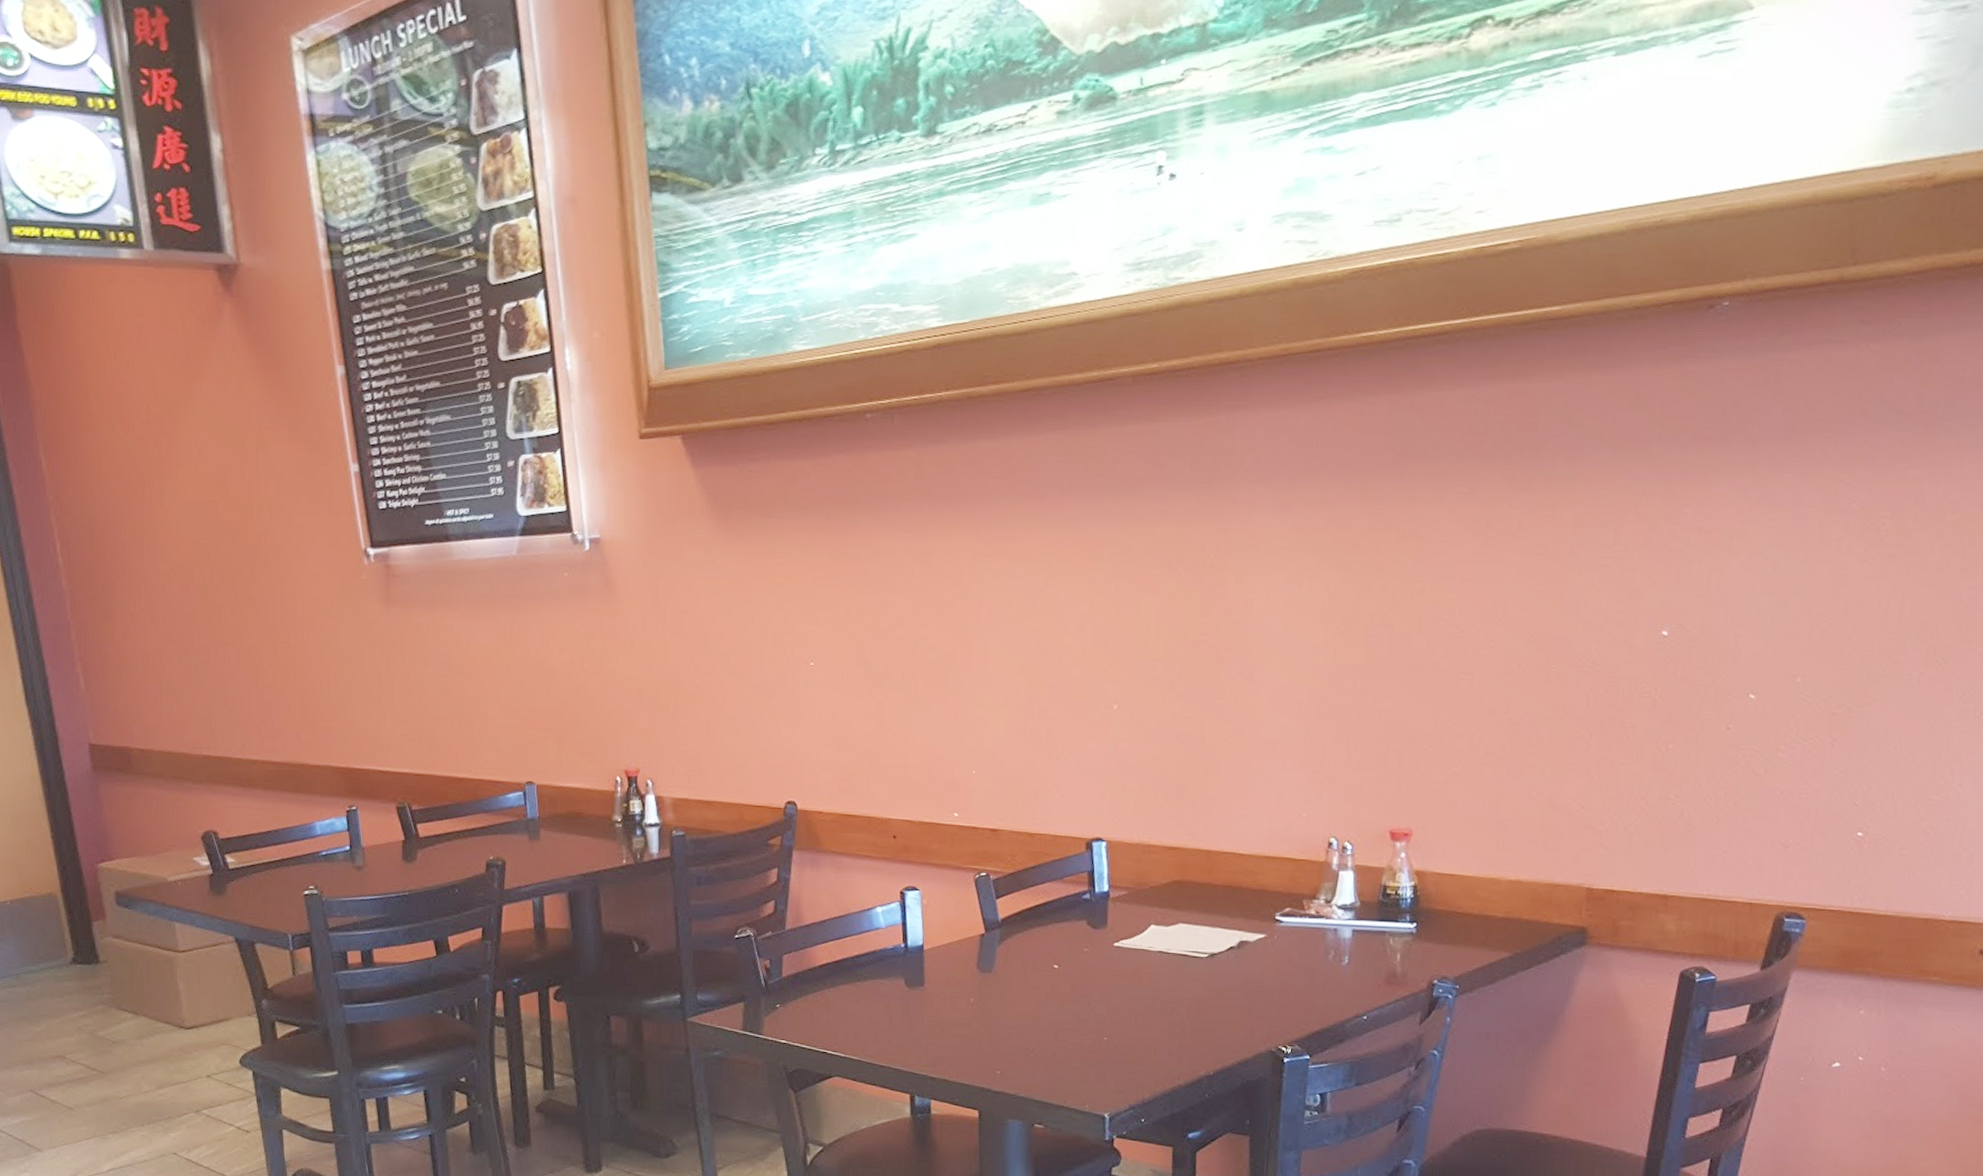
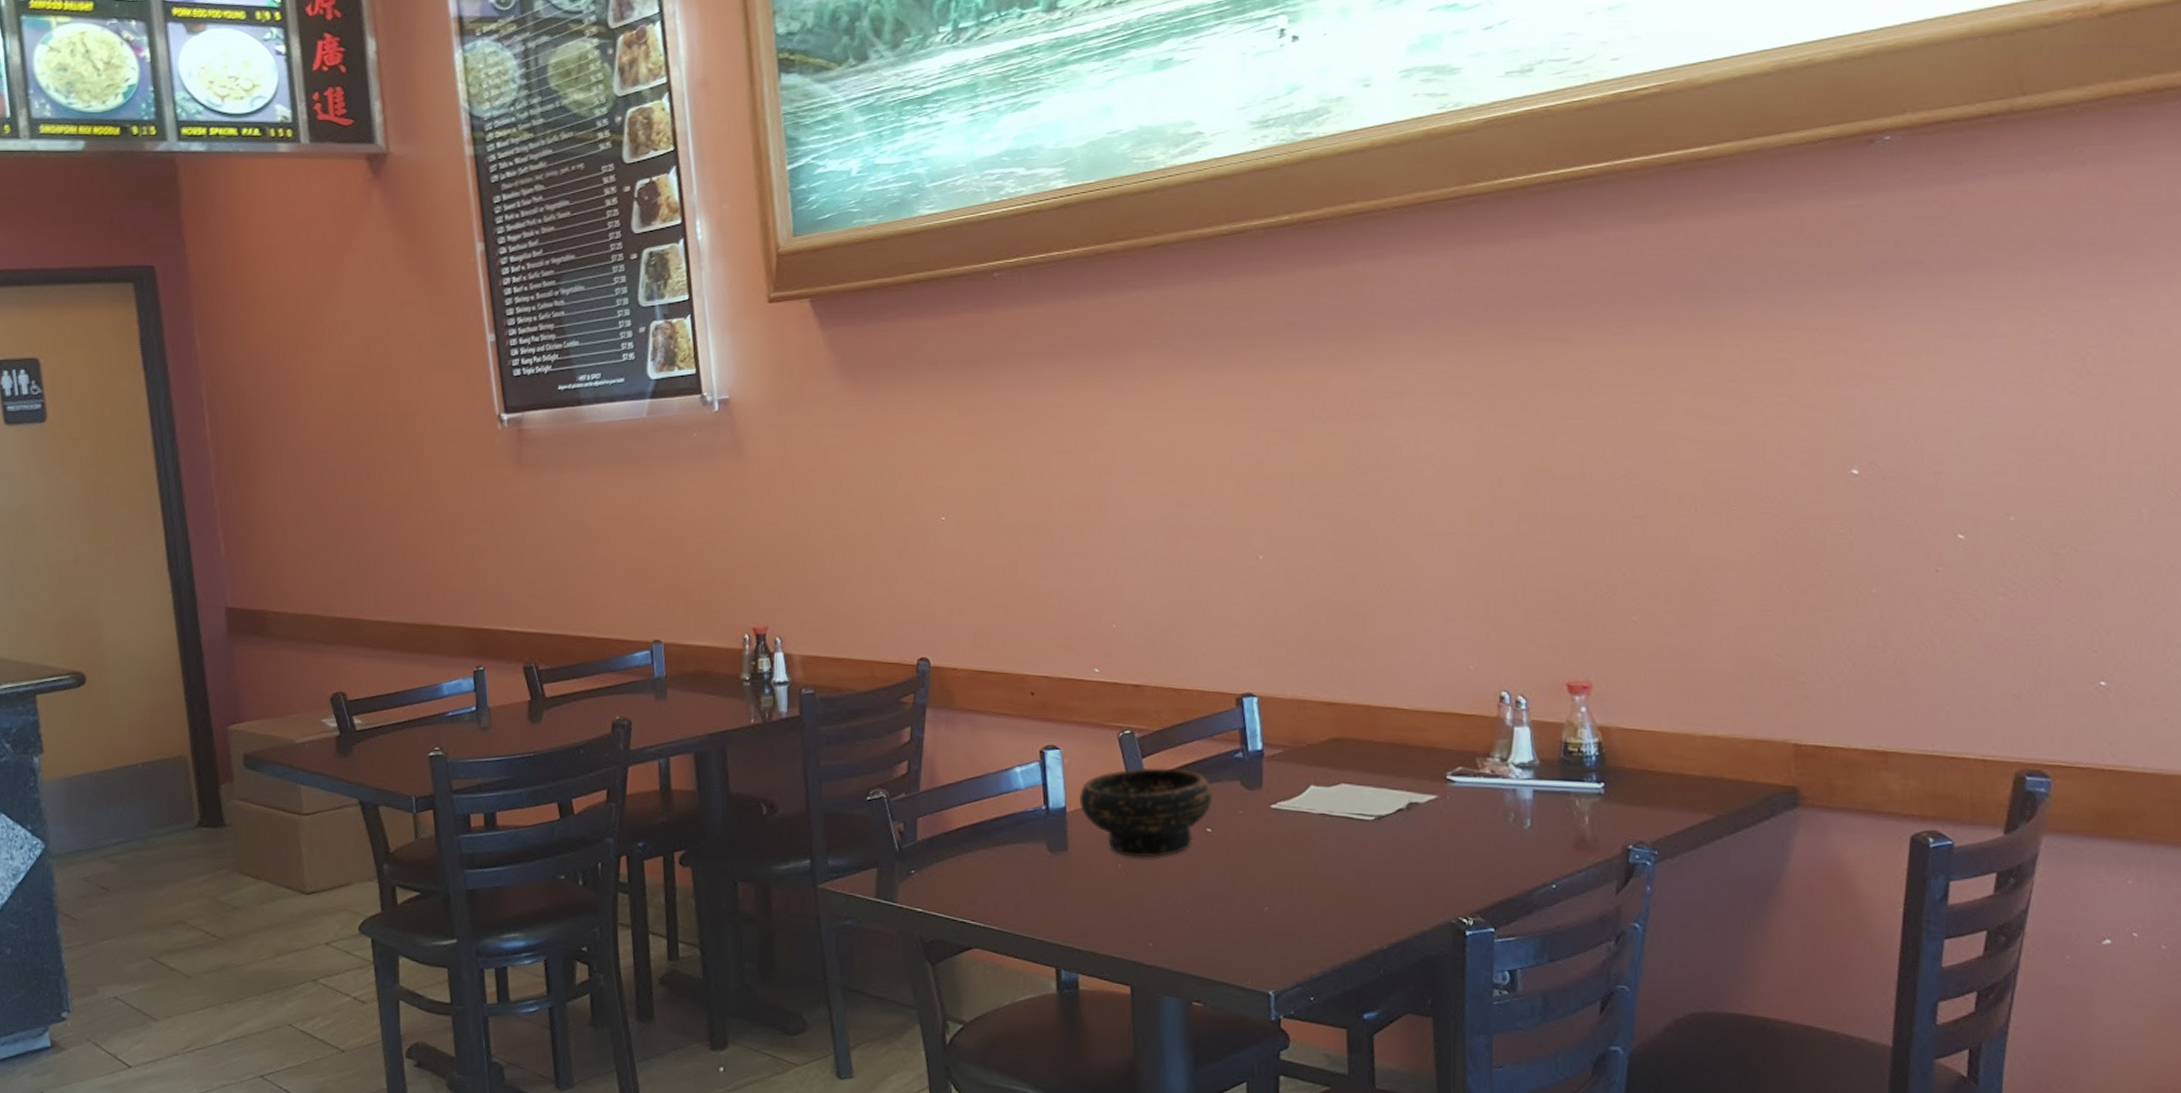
bowl: none [936,908,1061,993] -> present [1080,768,1213,858]

